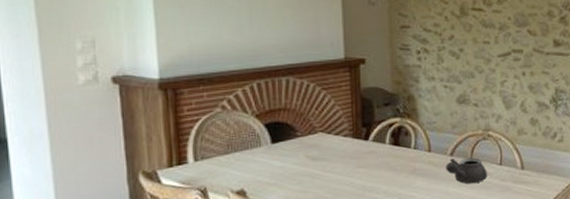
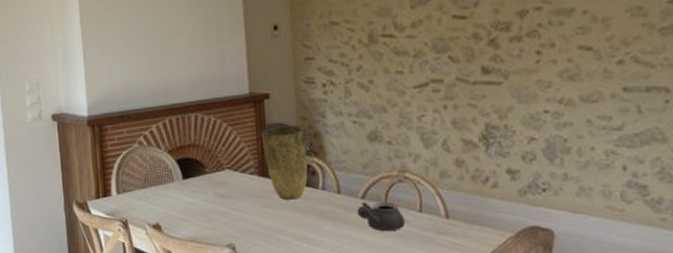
vase: none [356,88,401,160] -> present [261,124,308,200]

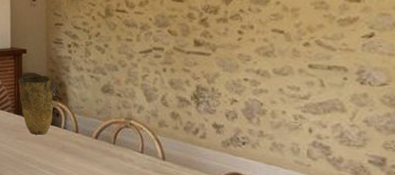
teapot: present [357,201,405,232] -> none [91,140,129,168]

